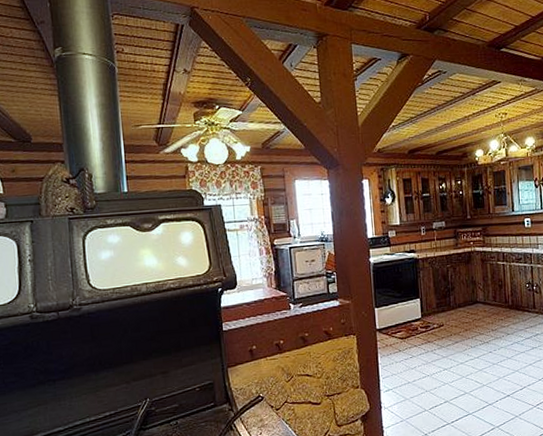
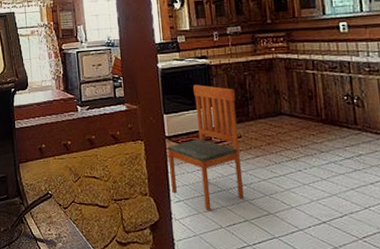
chair: none [378,278,445,396] -> present [168,85,245,210]

